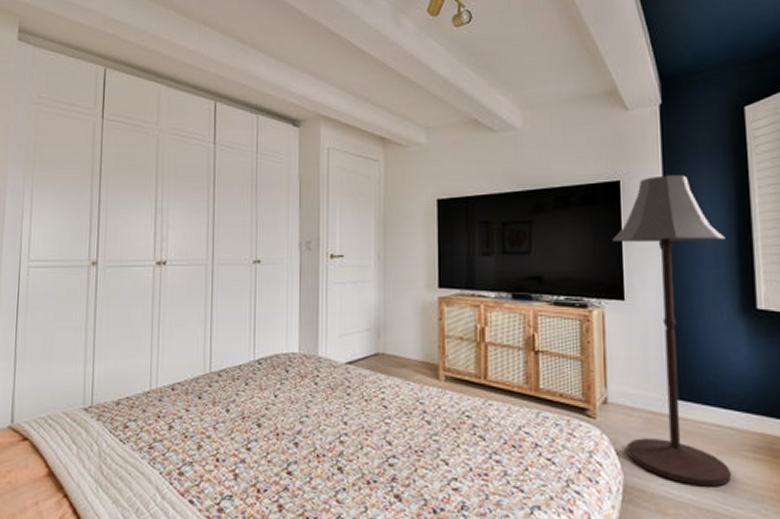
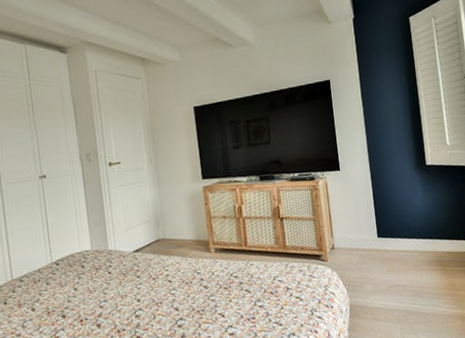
floor lamp: present [613,175,732,487] -> none [328,72,418,296]

